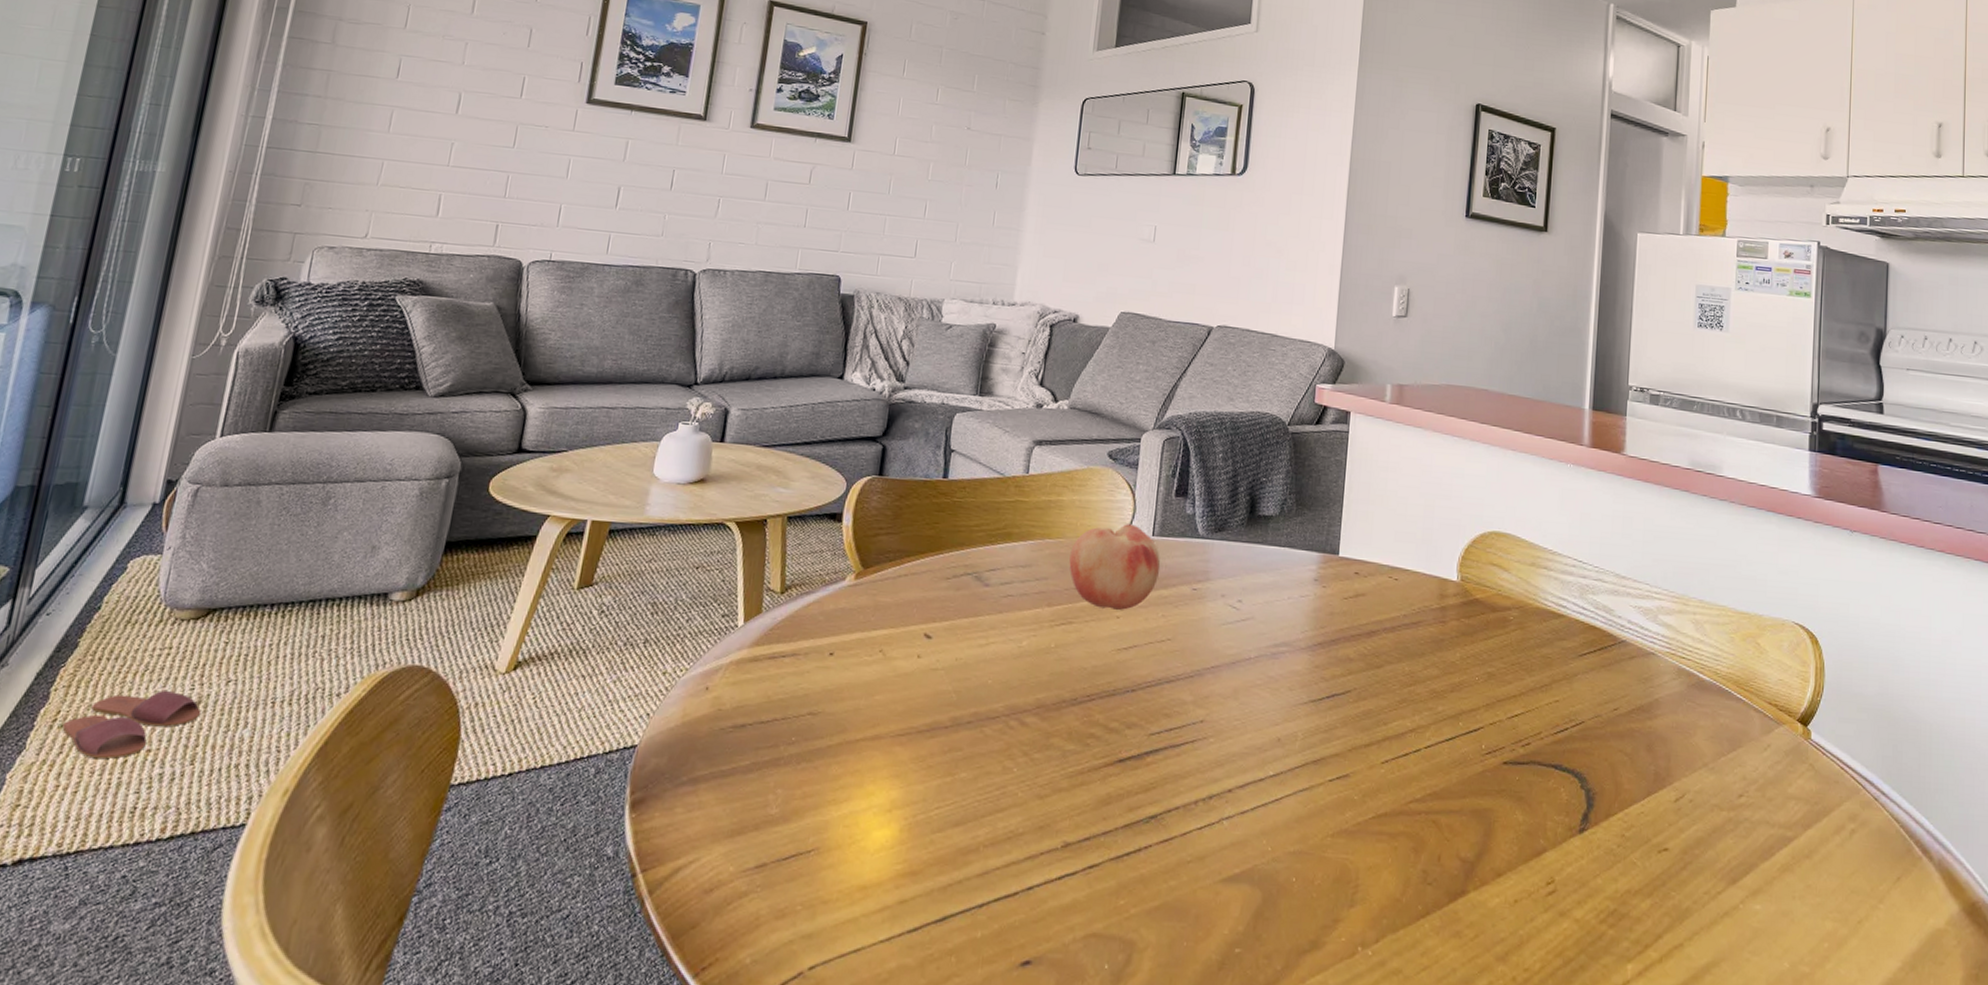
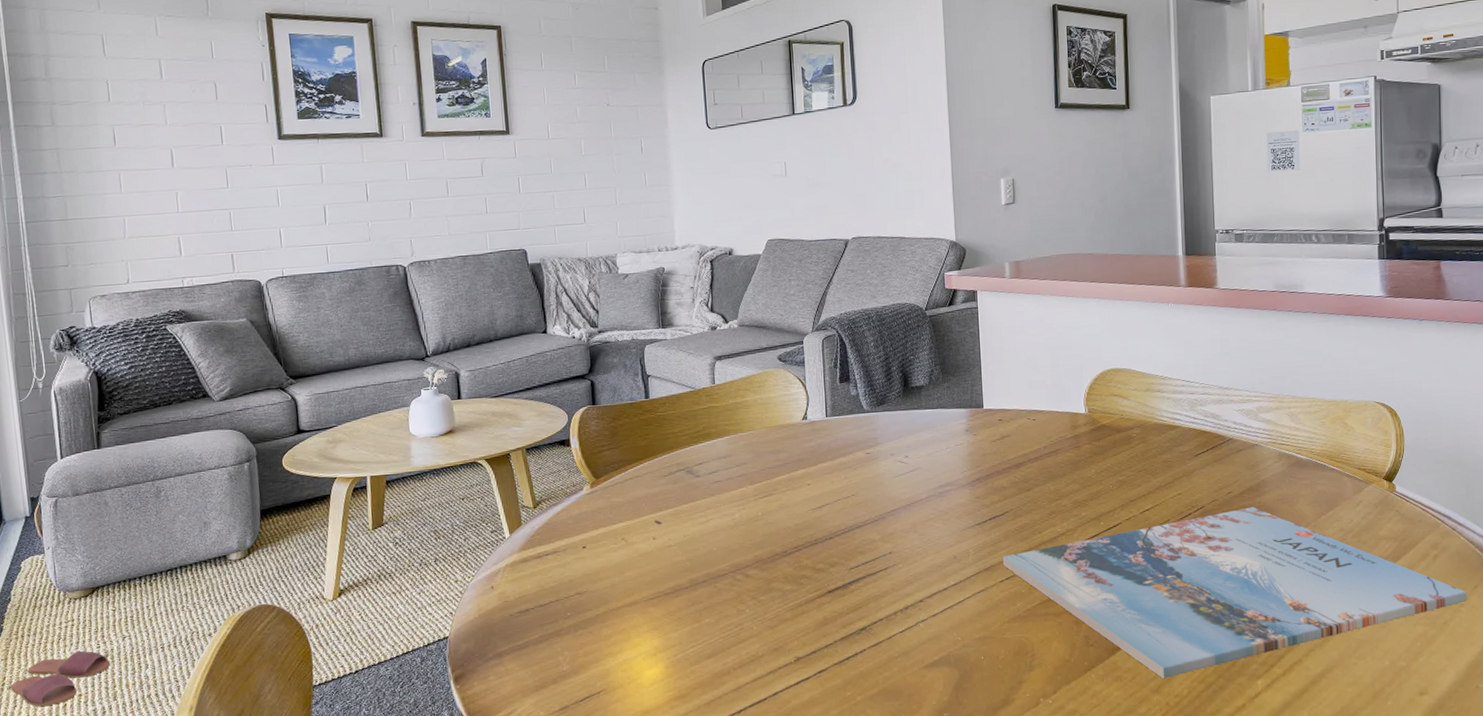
fruit: present [1069,524,1161,611] -> none [761,410,837,480]
magazine: none [1335,731,1888,943] -> present [1002,507,1467,678]

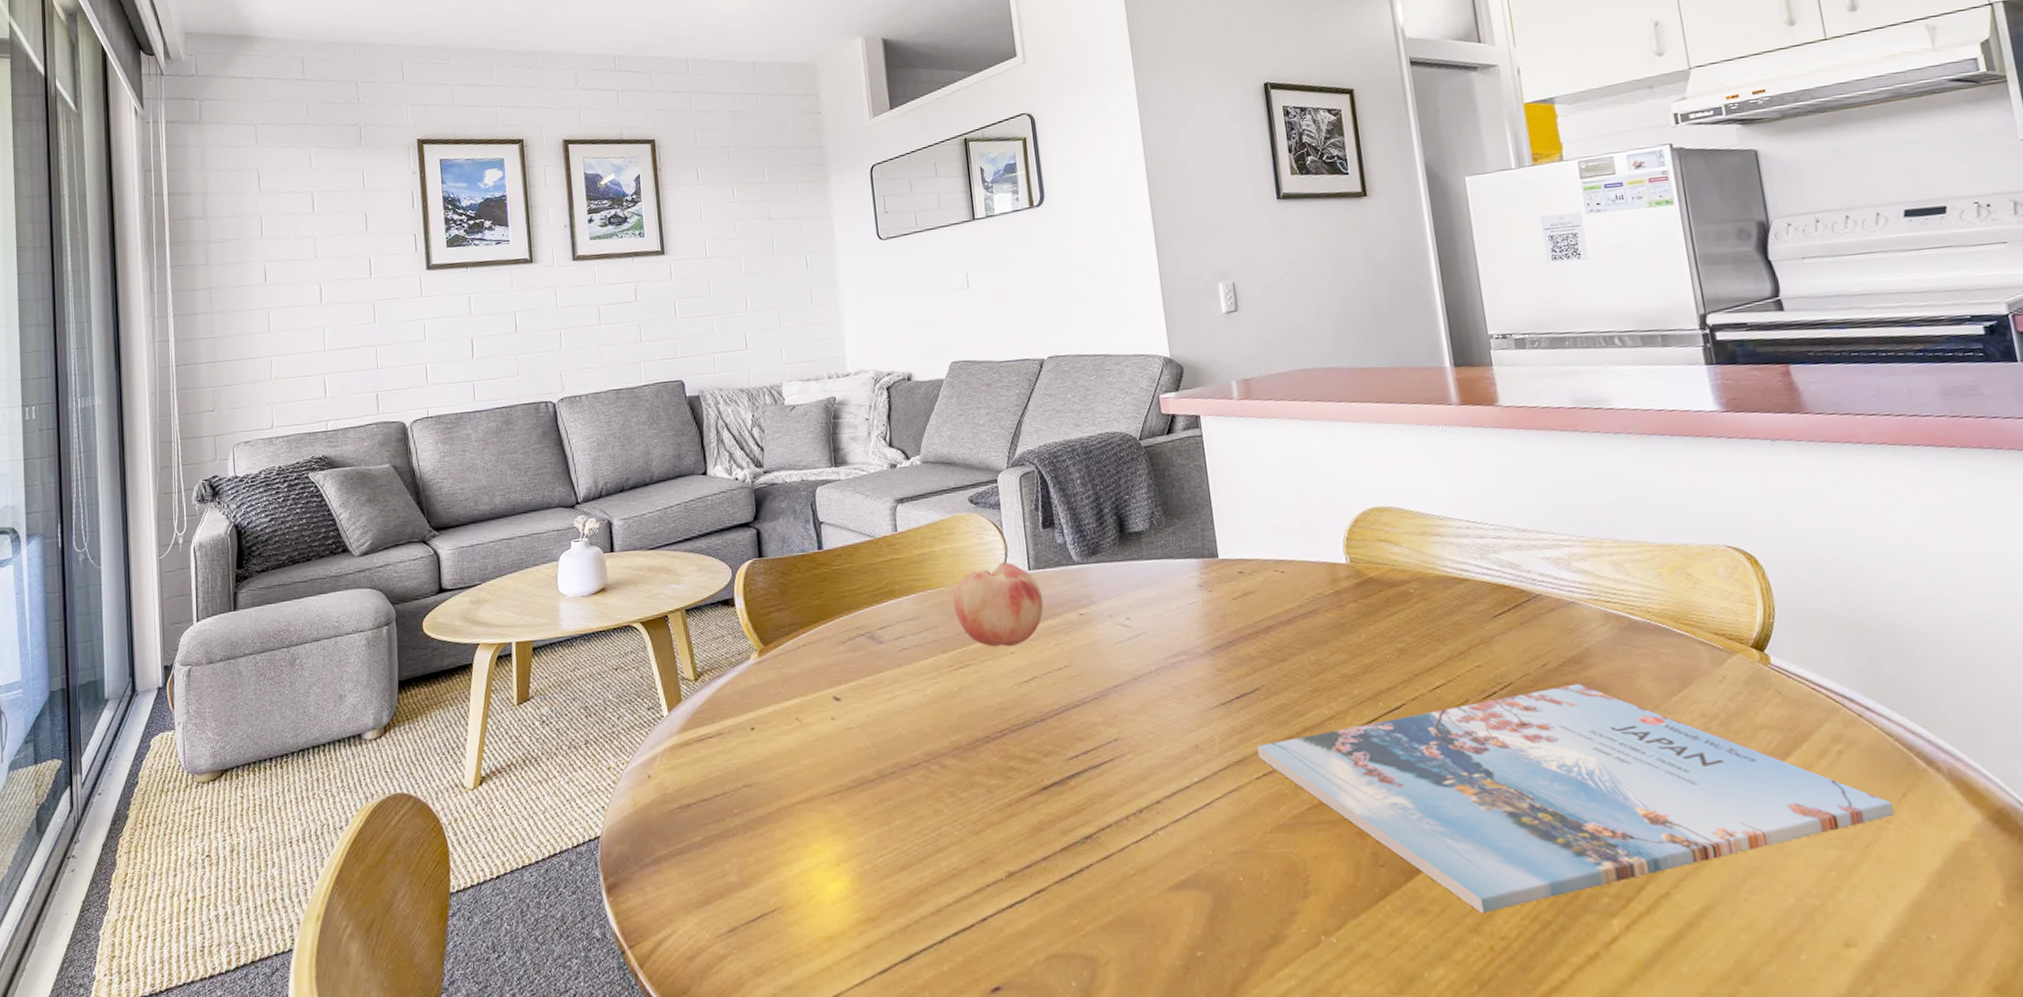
slippers: present [10,650,110,706] -> none [132,844,235,909]
fruit: none [761,410,837,480] -> present [953,562,1044,647]

